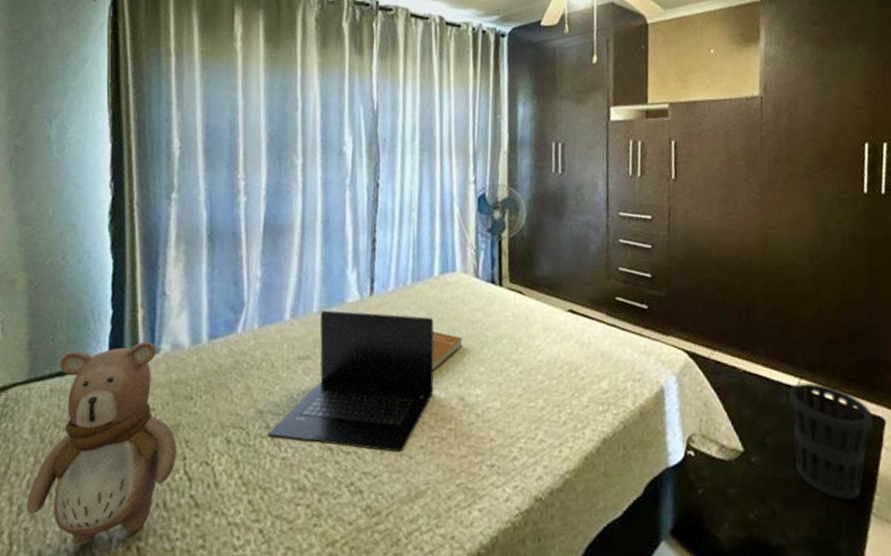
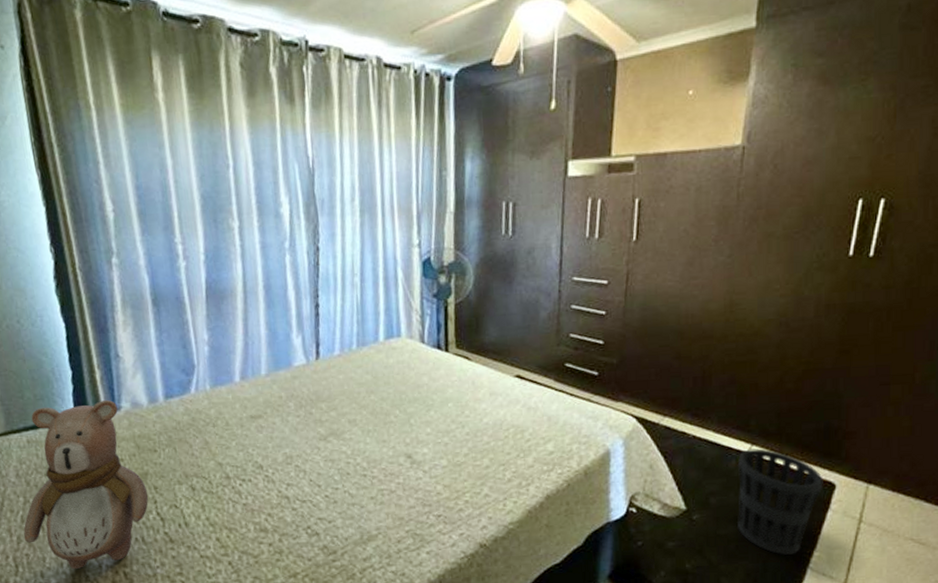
laptop: present [268,310,434,453] -> none [228,373,382,502]
book: present [432,331,463,372] -> none [379,394,410,432]

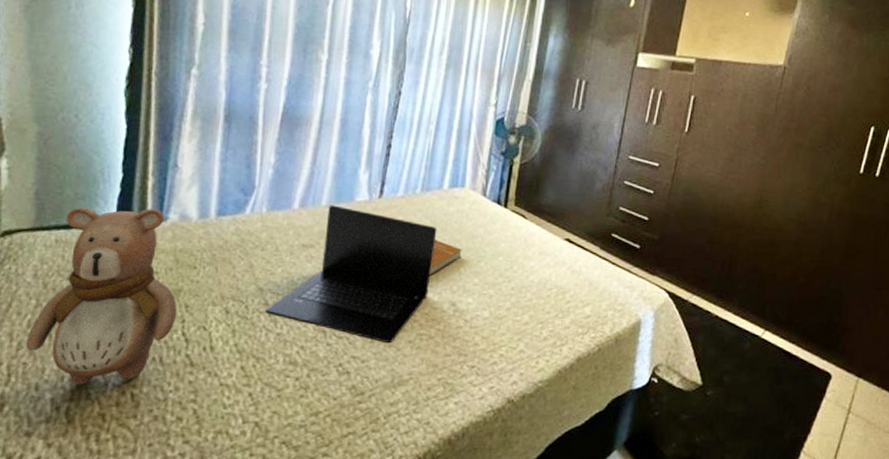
laptop: none [228,373,382,502] -> present [265,205,437,344]
book: none [379,394,410,432] -> present [430,239,462,277]
wastebasket: present [736,448,823,556] -> none [744,334,822,438]

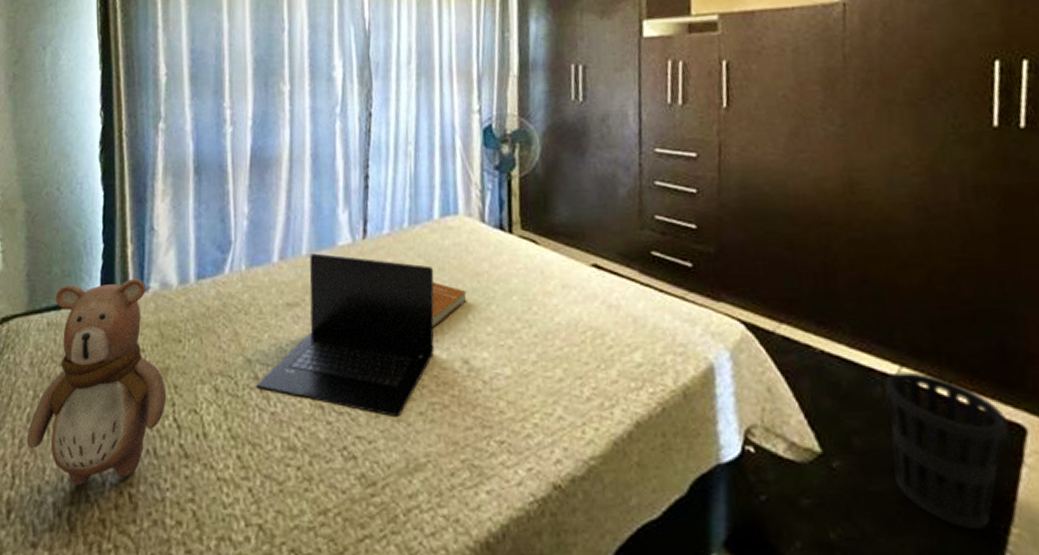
wastebasket: none [744,334,822,438] -> present [883,372,1009,531]

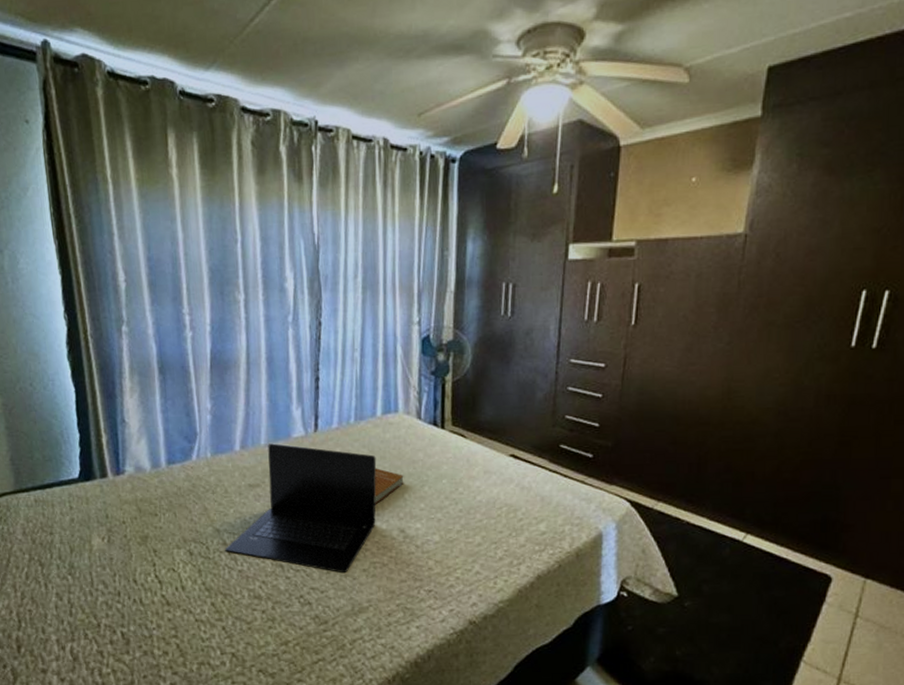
teddy bear: present [26,279,167,486] -> none [27,464,148,627]
wastebasket: present [883,372,1009,531] -> none [729,537,819,648]

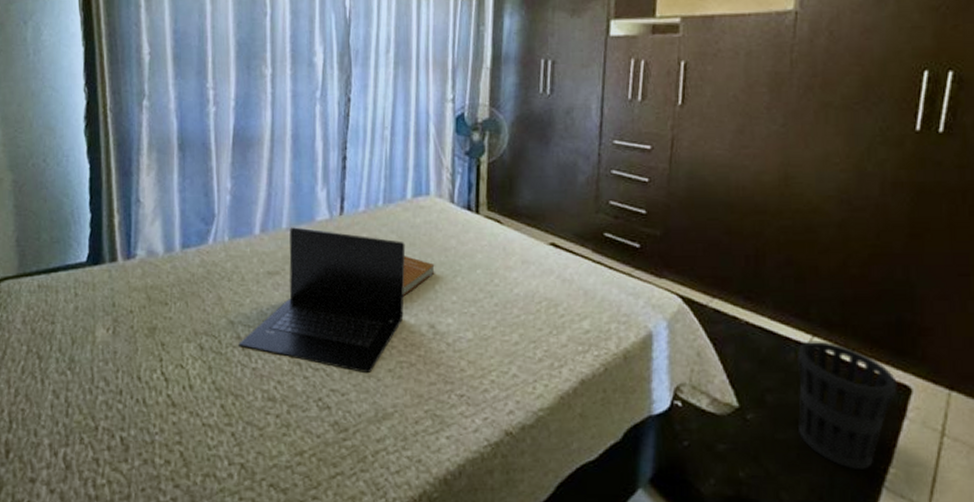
wastebasket: none [729,537,819,648] -> present [796,341,897,470]

